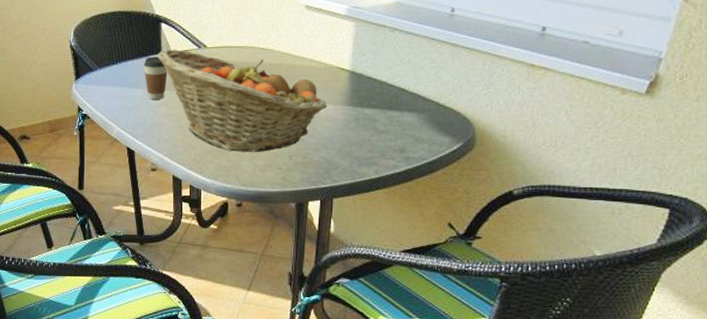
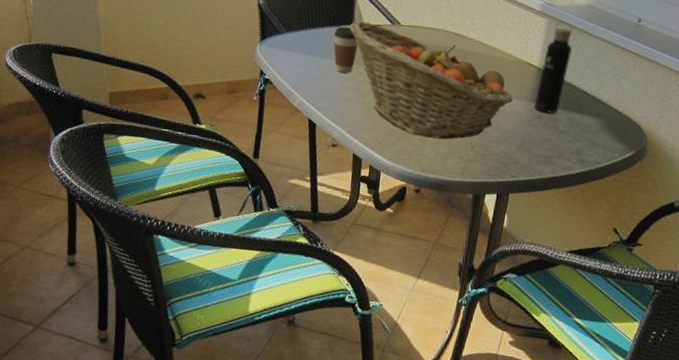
water bottle: none [350,21,383,115] -> present [535,20,573,114]

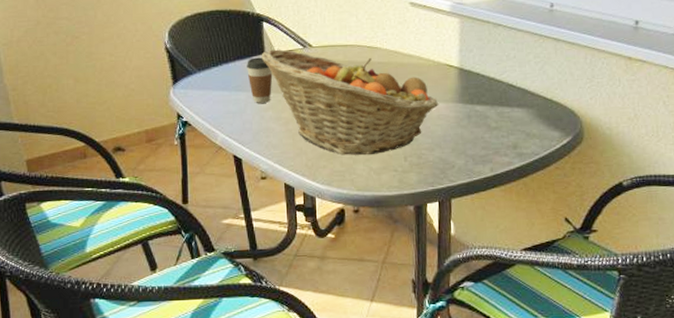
water bottle: present [535,20,573,114] -> none [461,17,490,112]

